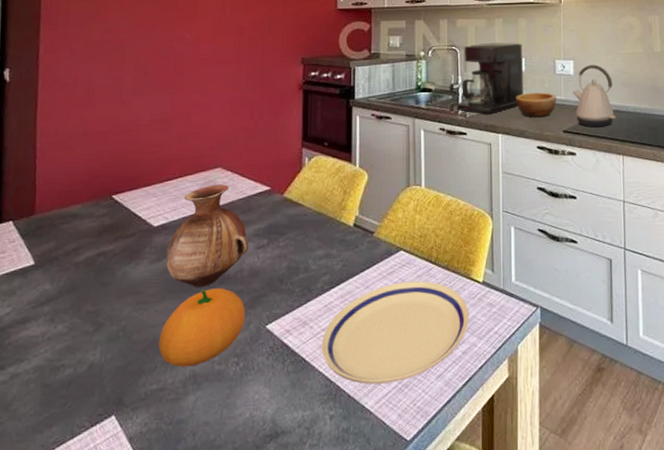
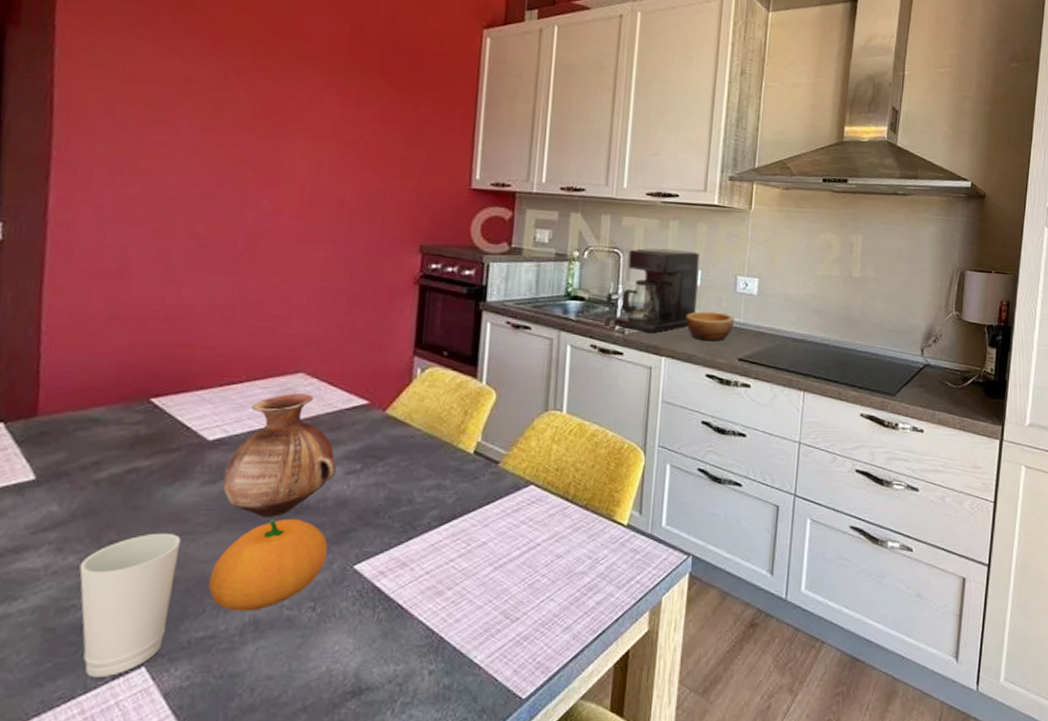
cup: none [66,303,138,425] -> present [79,532,181,678]
plate: present [321,281,469,385] -> none [423,521,609,636]
kettle: present [573,64,616,128] -> none [754,285,801,358]

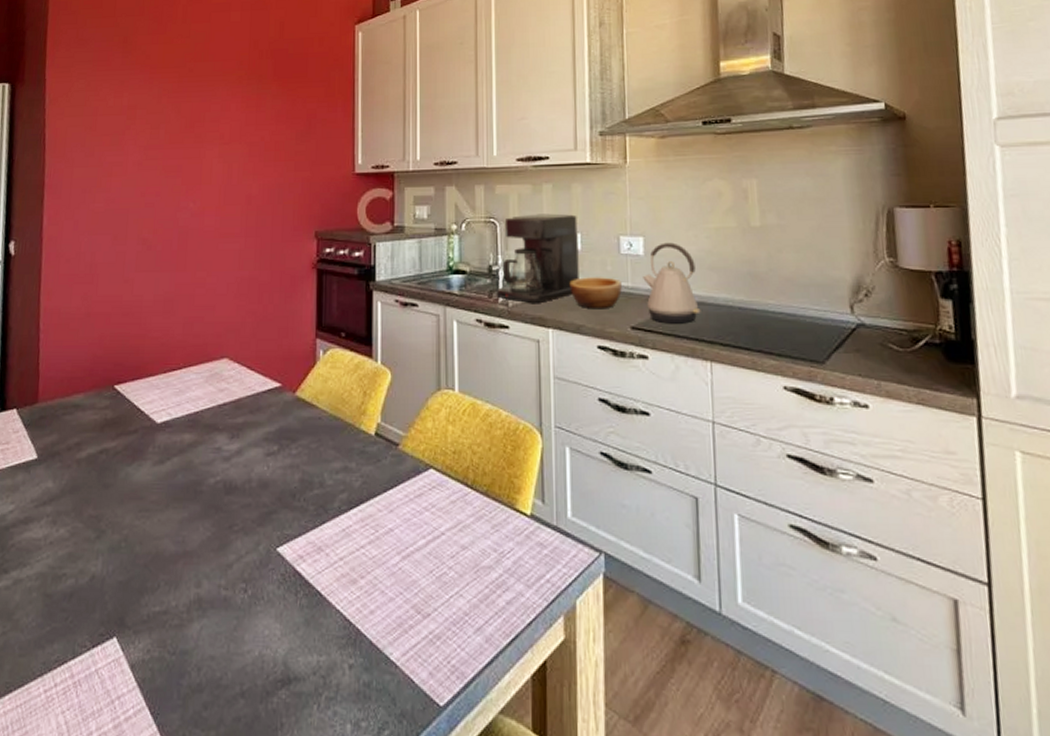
cup: present [79,532,181,678] -> none [68,509,140,644]
fruit: present [208,519,328,612] -> none [161,499,254,589]
vase: present [222,393,337,518] -> none [169,378,258,498]
kettle: none [754,285,801,358] -> present [643,242,701,324]

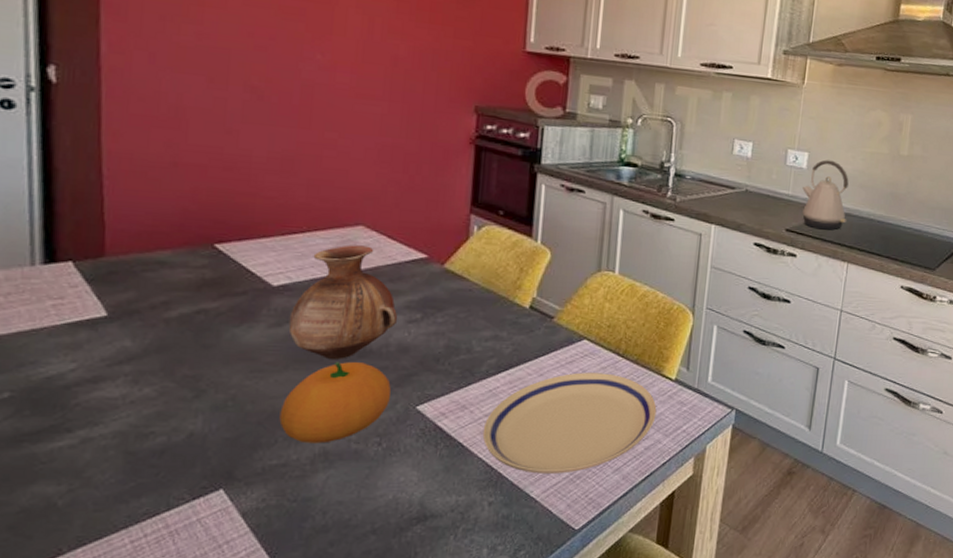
fruit: none [161,499,254,589] -> present [279,362,391,444]
vase: none [169,378,258,498] -> present [288,245,398,360]
plate: none [339,508,515,632] -> present [482,372,657,474]
coffee maker: present [497,213,579,304] -> none [666,118,752,202]
bowl: present [569,277,622,308] -> none [736,182,783,211]

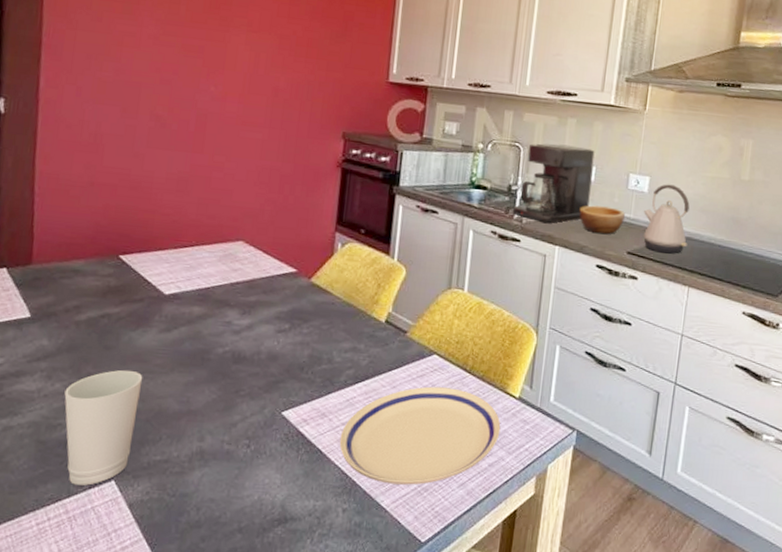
cup: none [156,369,251,497] -> present [64,369,143,486]
fruit: present [279,362,391,444] -> none [164,366,261,443]
vase: present [288,245,398,360] -> none [176,258,269,365]
coffee maker: none [666,118,752,202] -> present [513,143,595,224]
bowl: none [736,182,783,211] -> present [579,205,625,234]

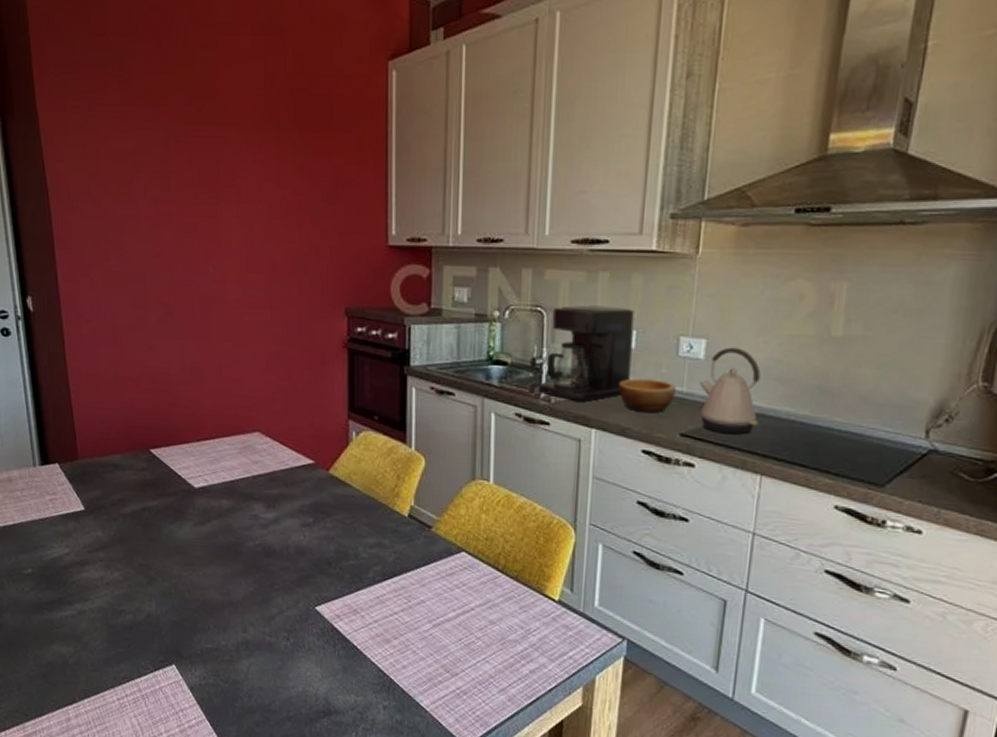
cup: present [64,369,143,486] -> none [122,561,186,668]
plate: present [339,386,501,485] -> none [374,585,540,687]

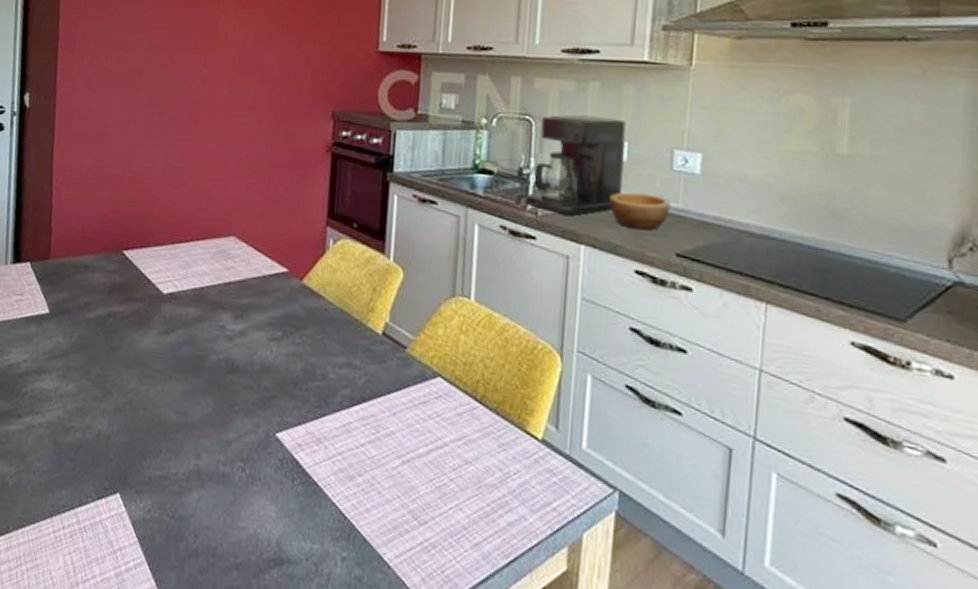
kettle: present [700,347,761,435] -> none [696,162,762,258]

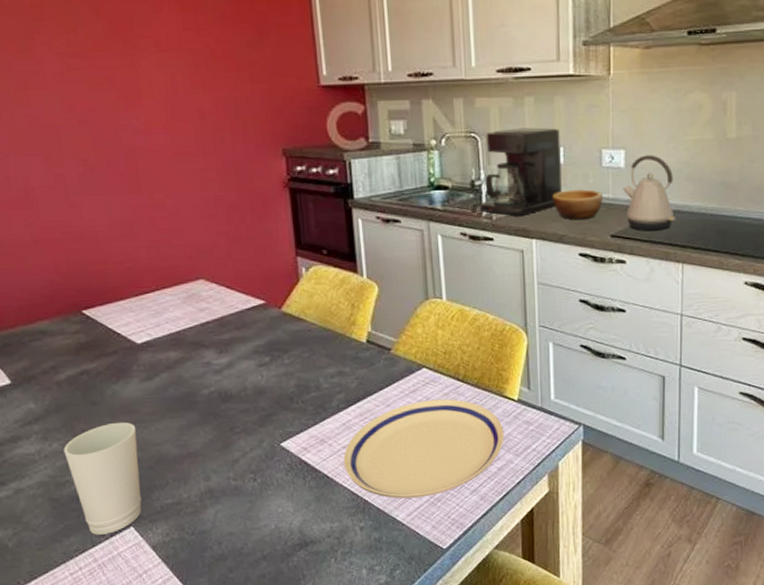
cup: none [76,373,144,496] -> present [63,422,142,535]
plate: none [336,416,521,539] -> present [343,399,504,499]
kettle: none [696,162,762,258] -> present [623,155,676,231]

